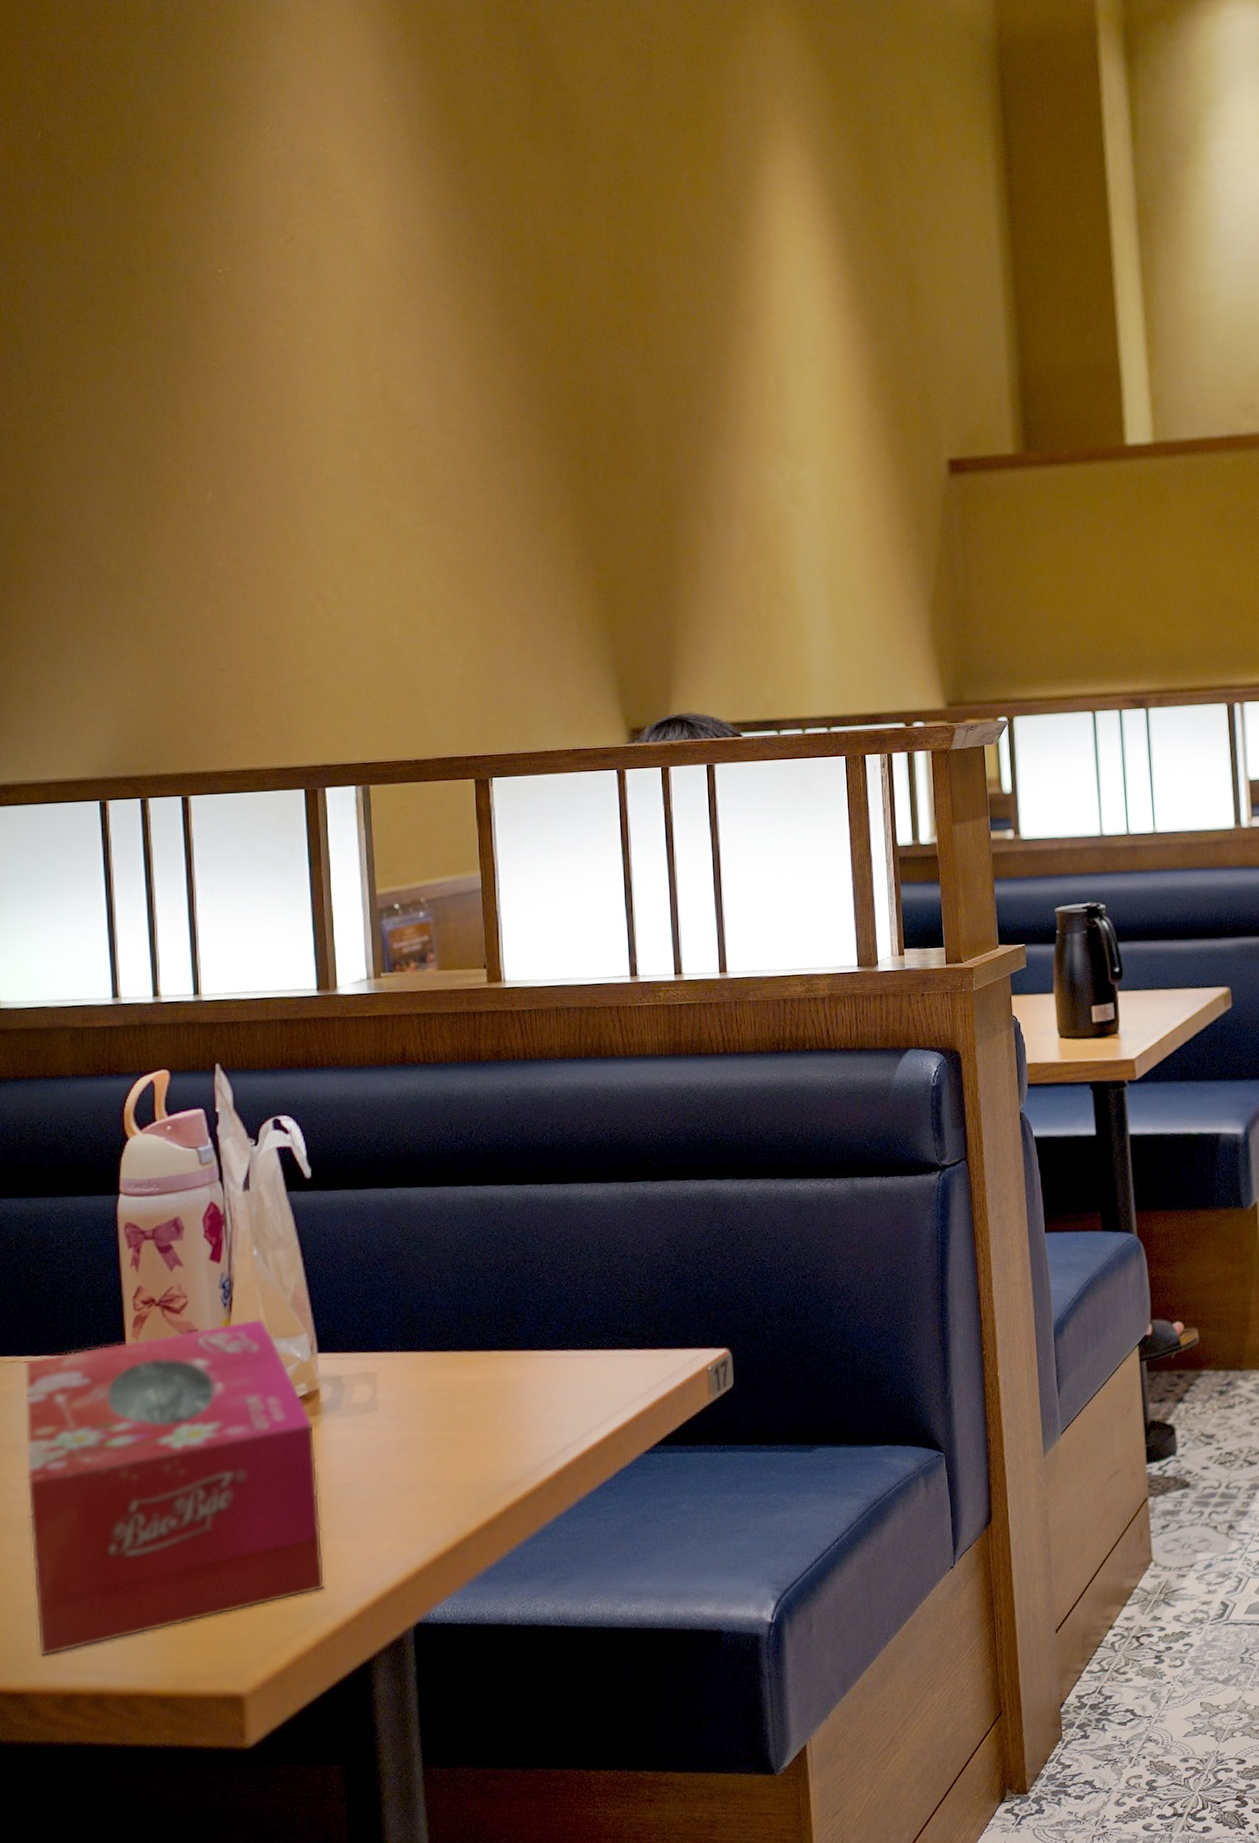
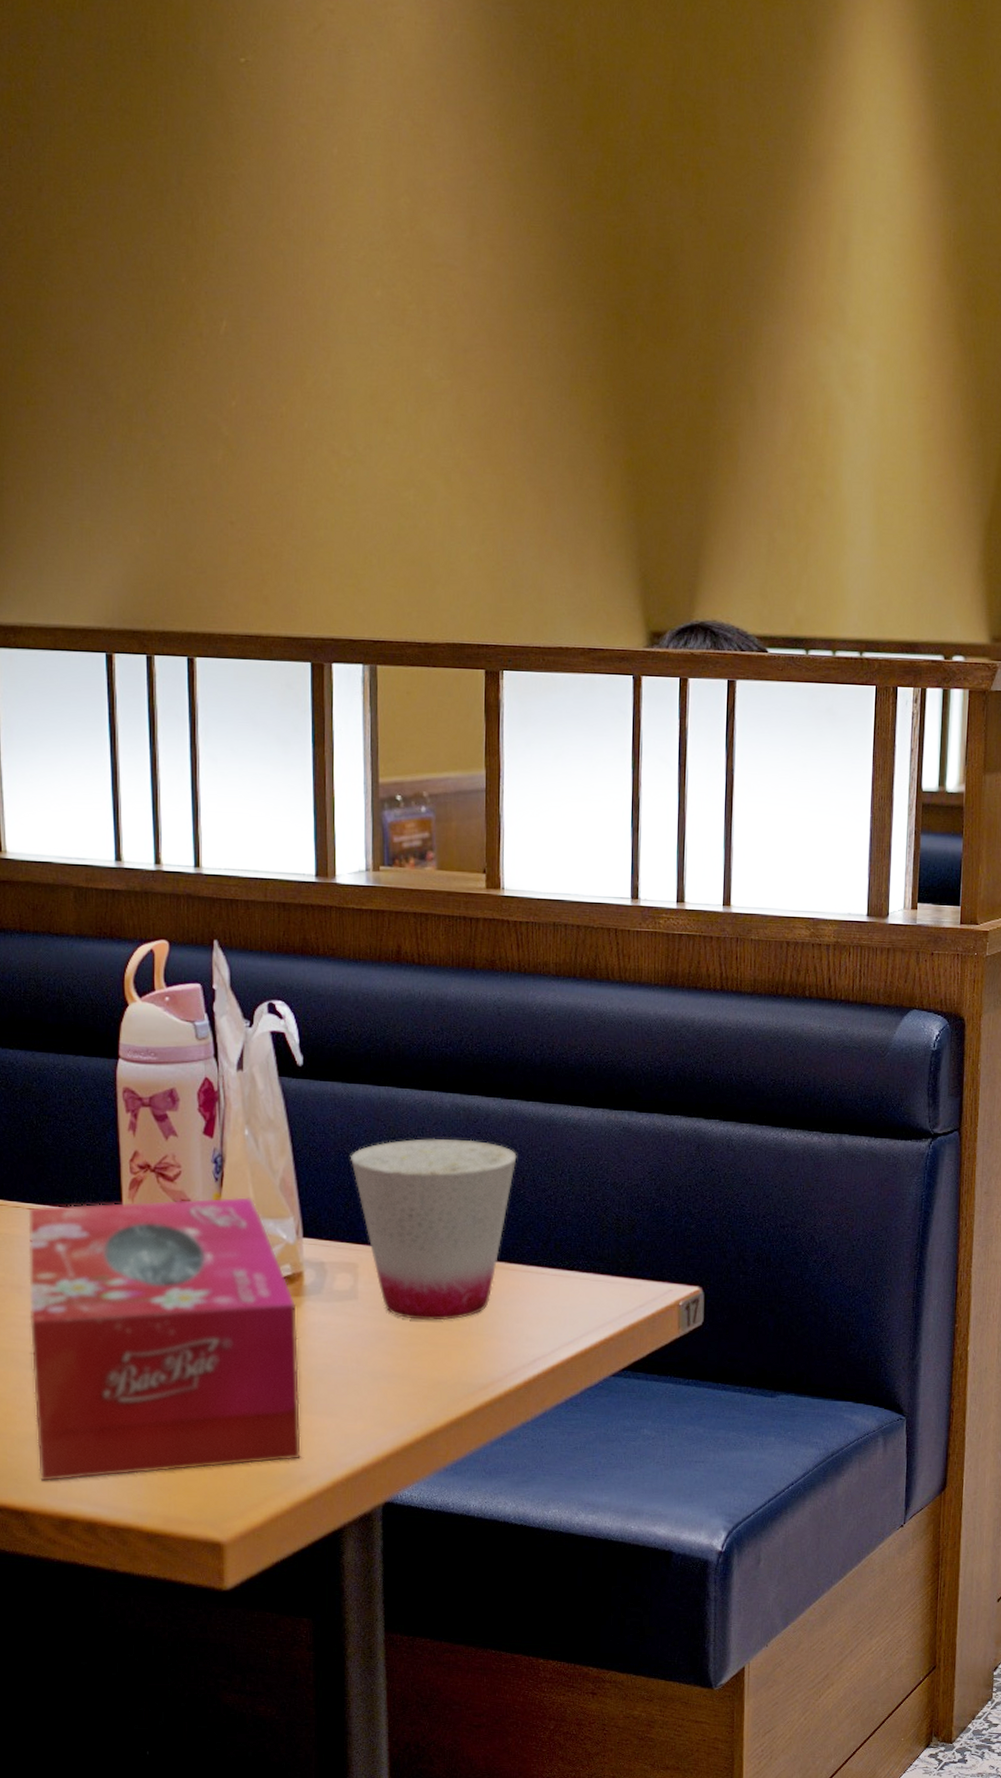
cup: none [363,1230,534,1423] -> present [350,1138,517,1321]

